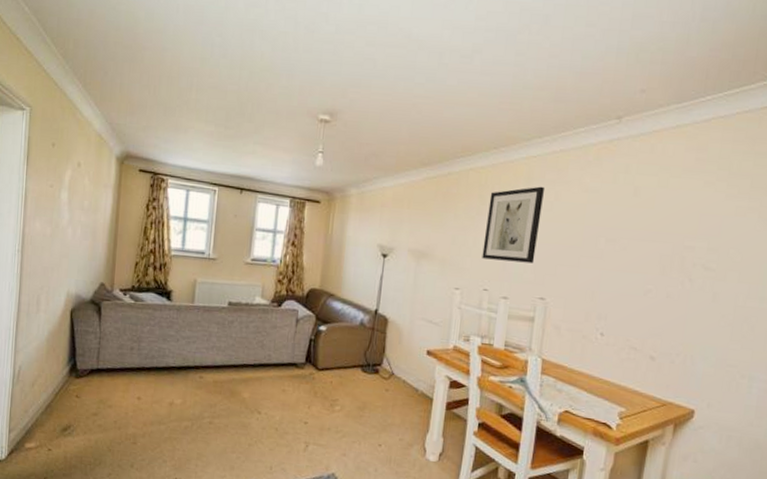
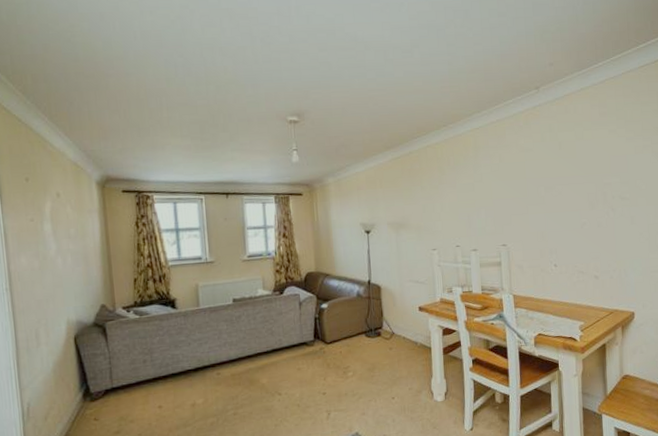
wall art: present [482,186,546,264] -> none [447,152,493,220]

